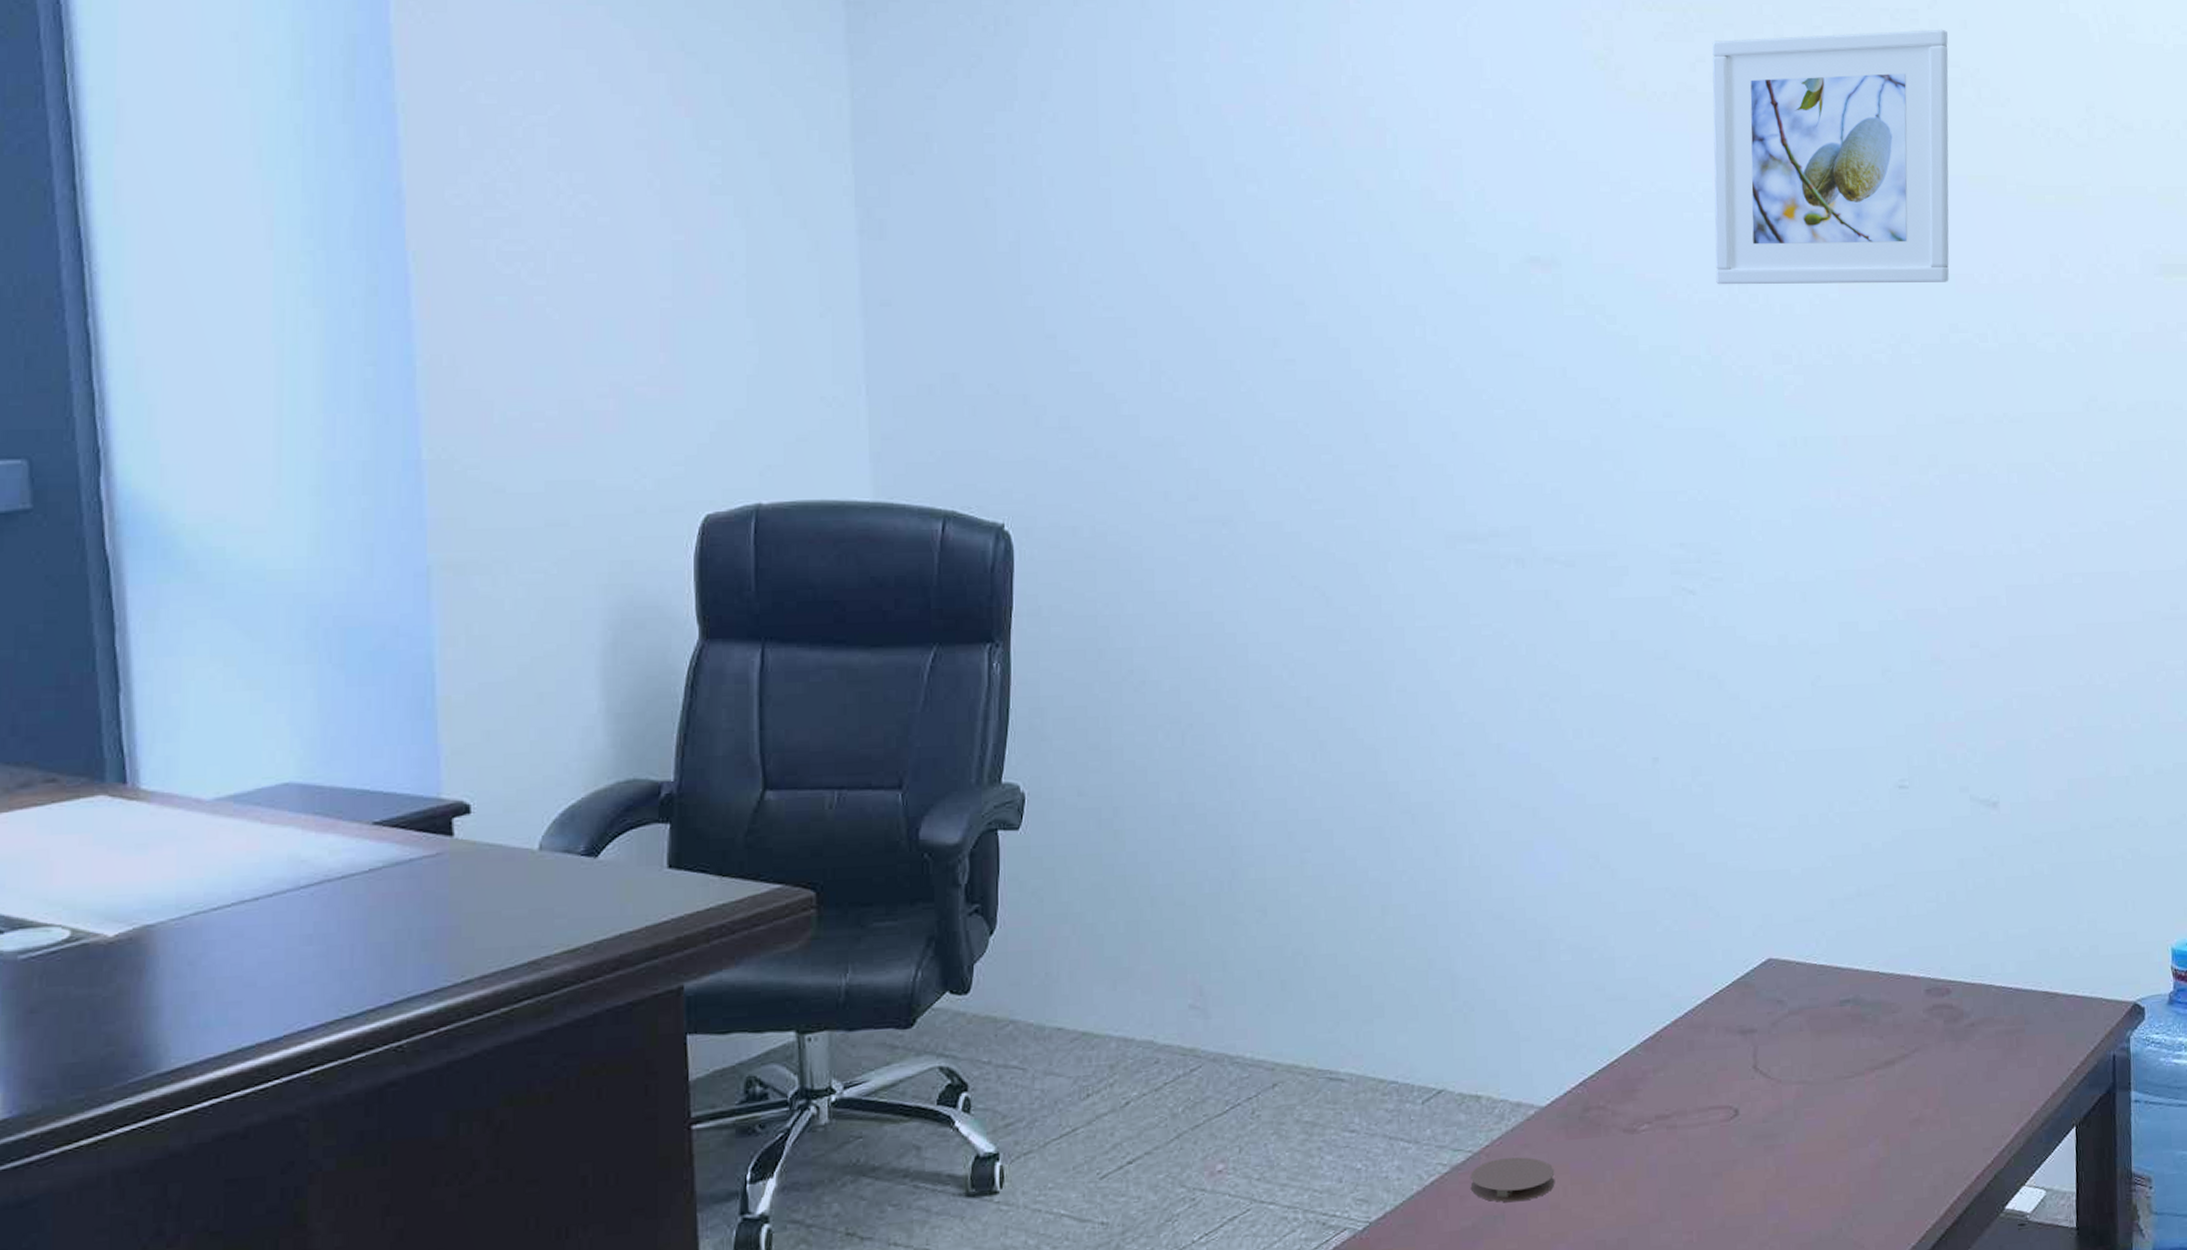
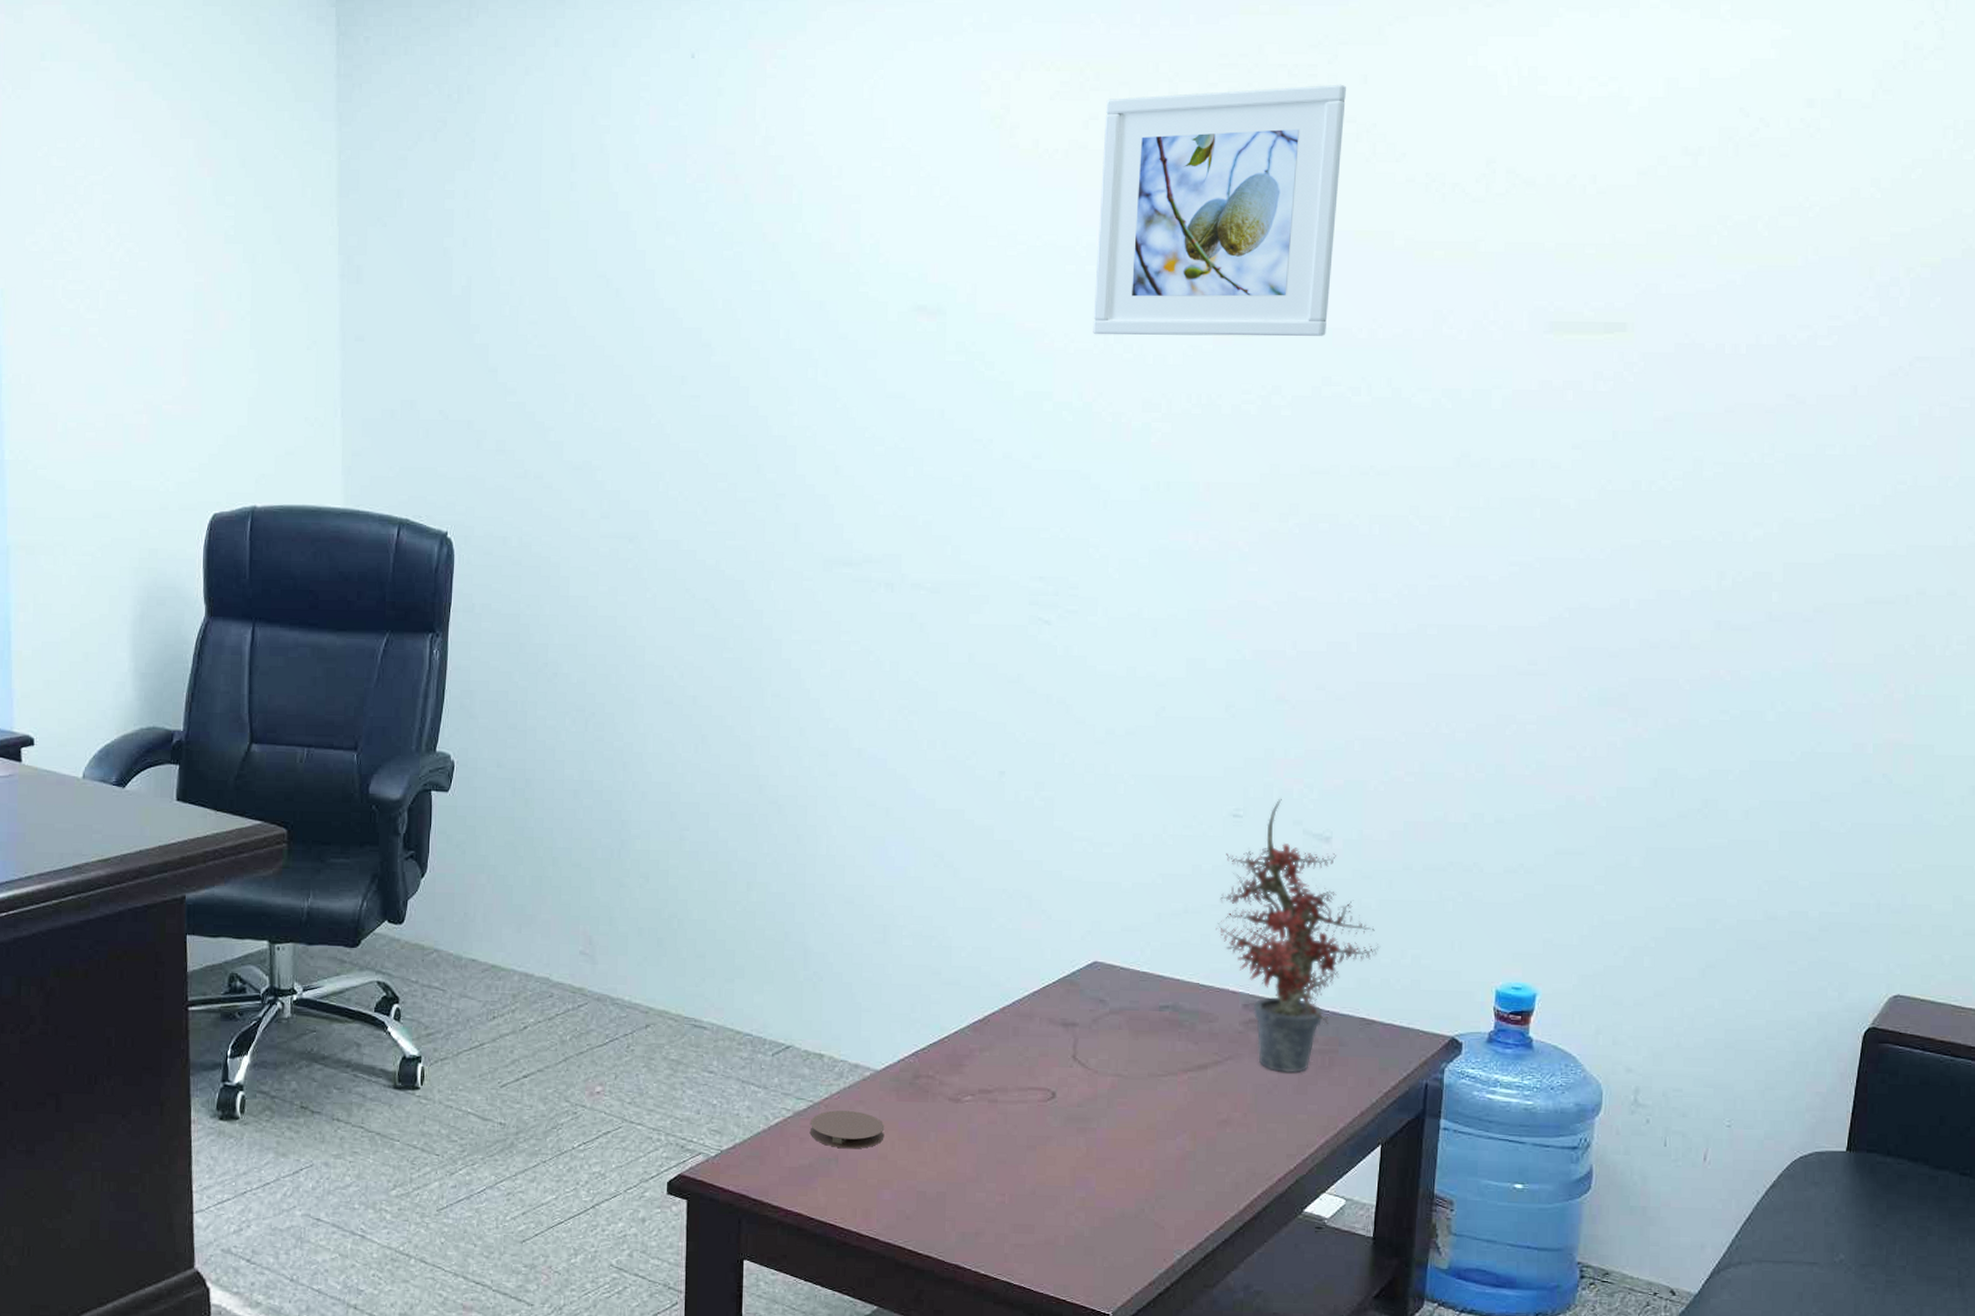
potted plant: none [1891,764,2057,1060] -> present [1216,798,1381,1073]

